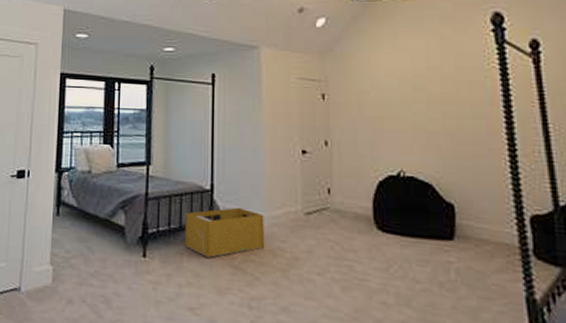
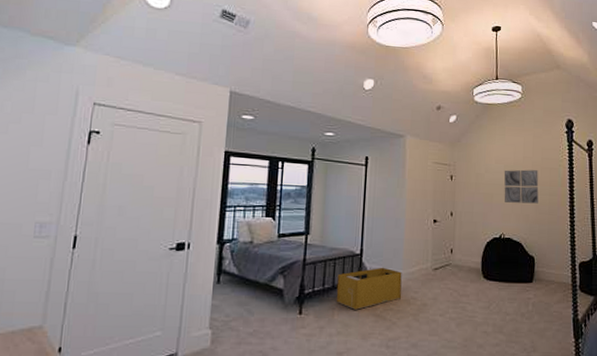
wall art: none [398,84,454,131] -> present [504,169,539,204]

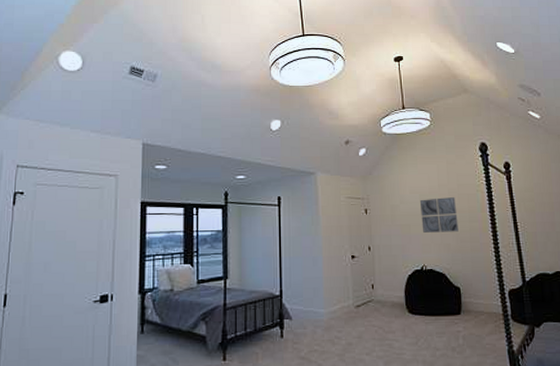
storage bin: present [336,267,402,310] -> none [259,307,324,353]

